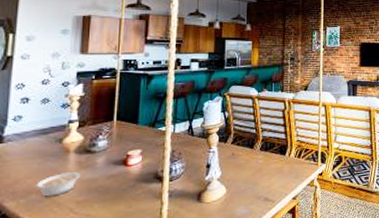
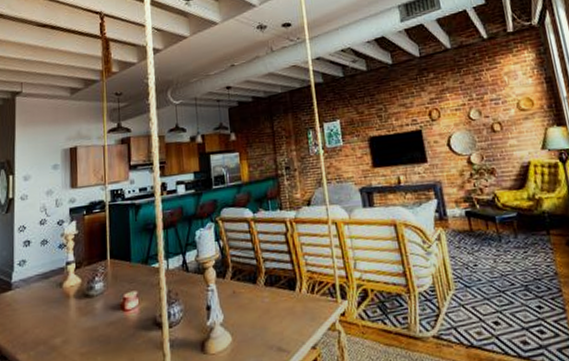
legume: present [36,171,81,197] -> none [43,319,82,348]

